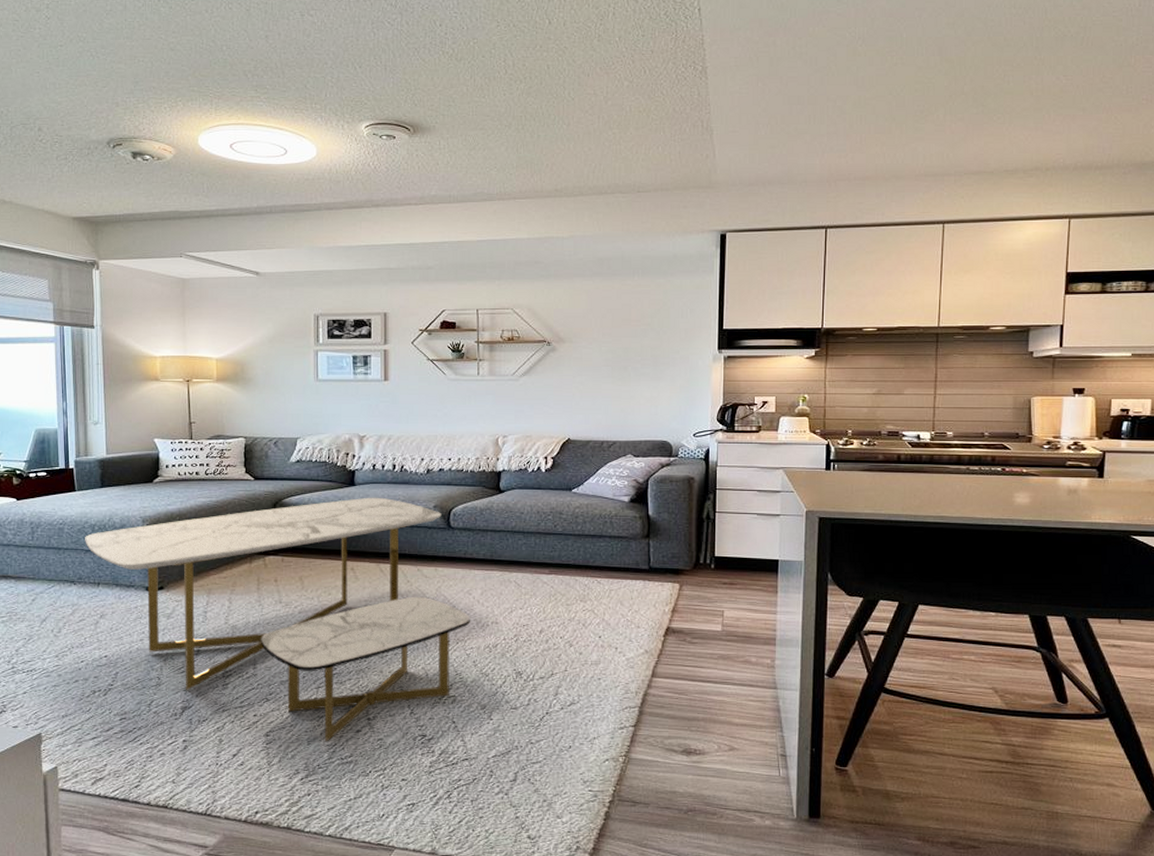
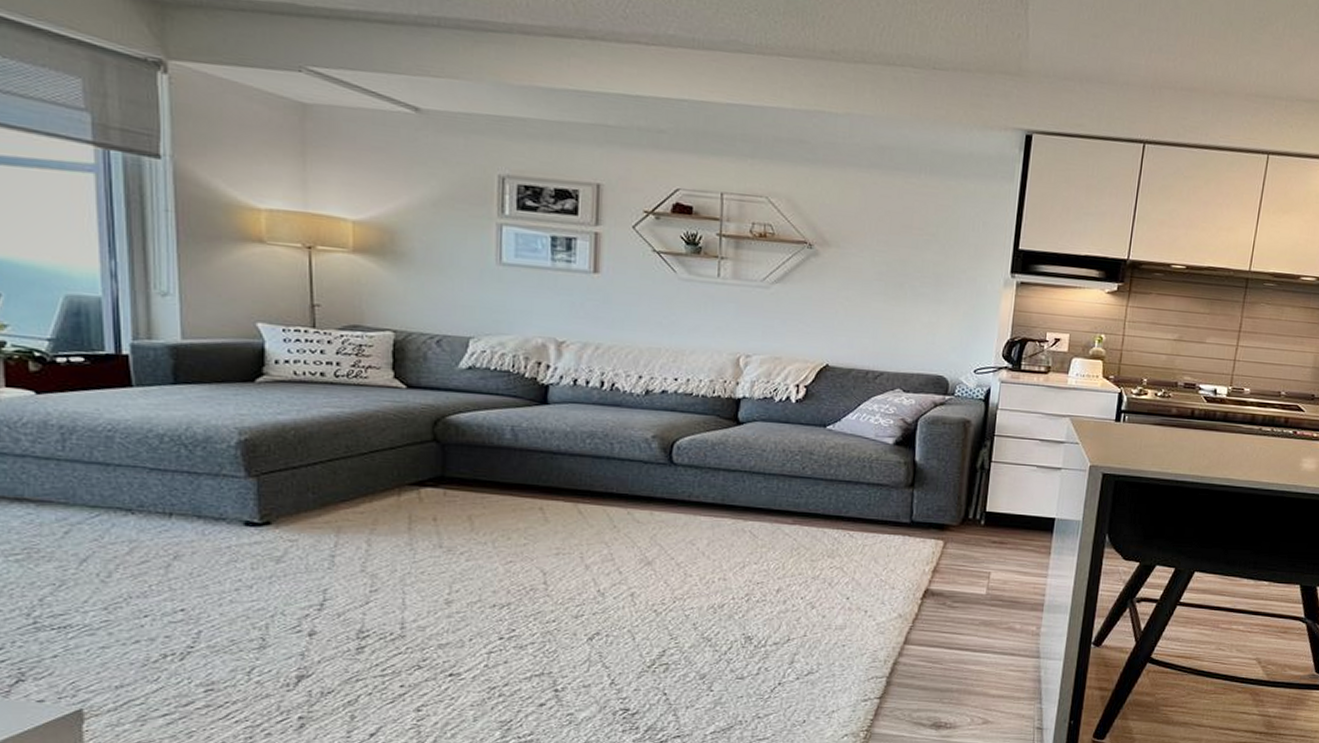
coffee table: present [85,497,470,741] -> none [148,420,692,717]

